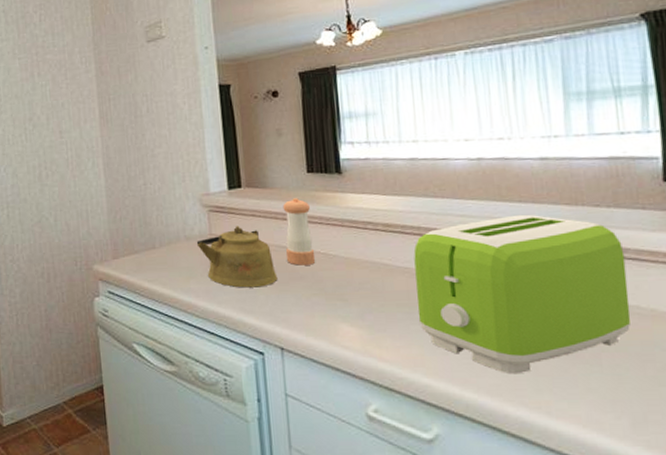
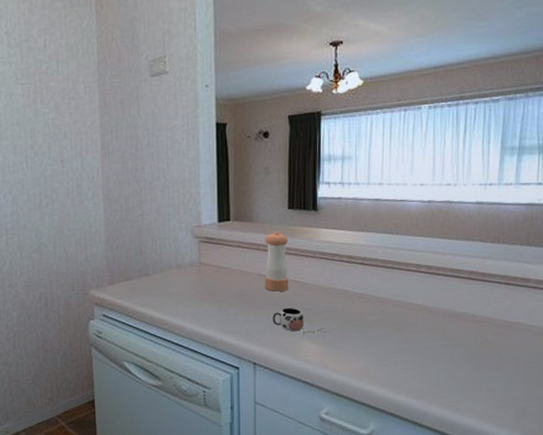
kettle: present [196,226,278,288] -> none [186,255,256,311]
mug: none [299,284,366,316] -> present [273,307,326,335]
toaster: present [413,214,631,375] -> none [368,249,528,381]

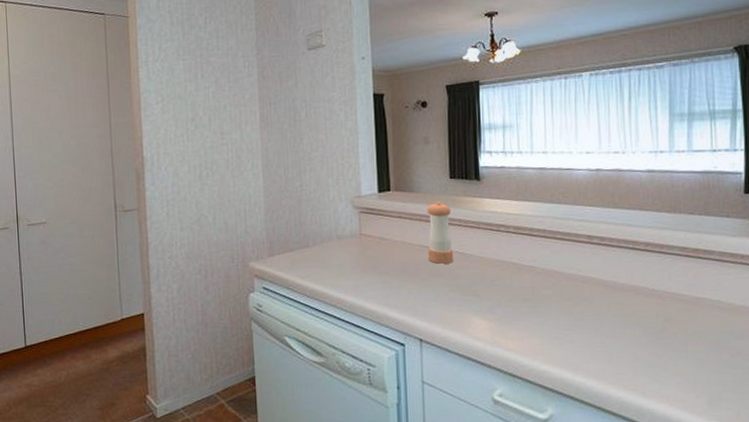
mug: present [273,307,326,335] -> none [438,280,495,310]

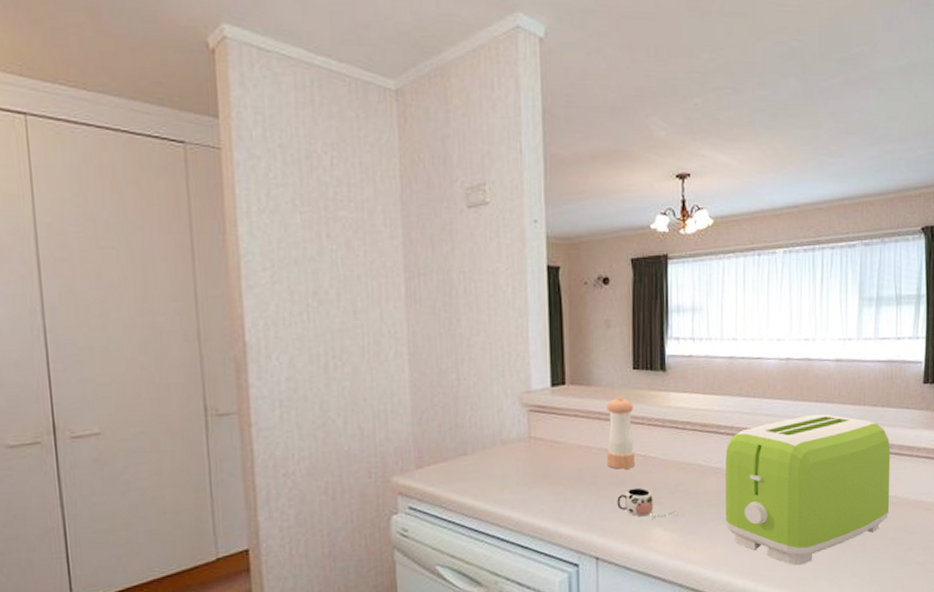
mug: none [438,280,495,310] -> present [617,487,679,520]
toaster: none [539,220,713,361] -> present [725,413,890,566]

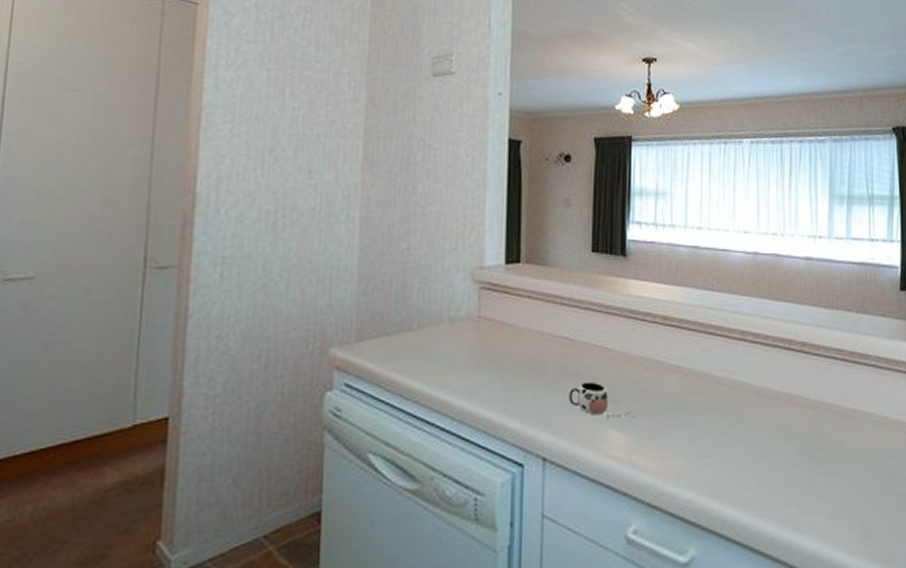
pepper shaker: present [606,397,636,469] -> none [561,280,591,359]
toaster: present [725,413,890,566] -> none [686,314,868,486]

